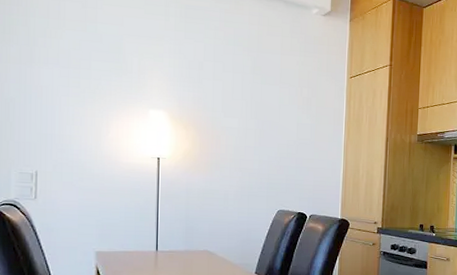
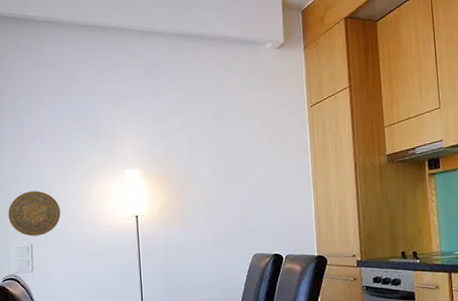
decorative plate: none [11,116,73,164] -> present [8,190,61,237]

